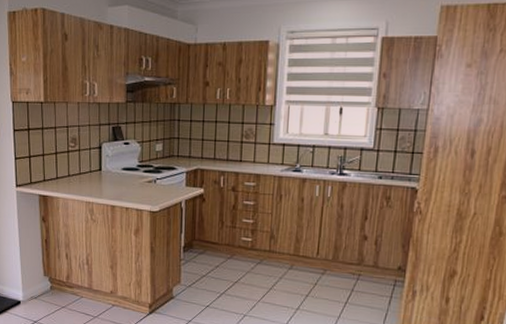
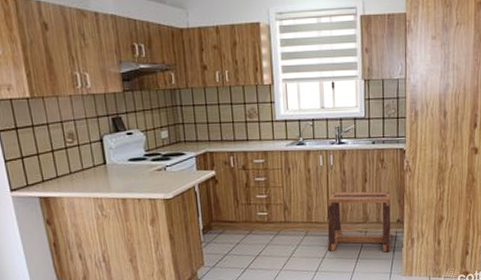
stool: none [313,226,394,302] -> present [327,191,391,253]

